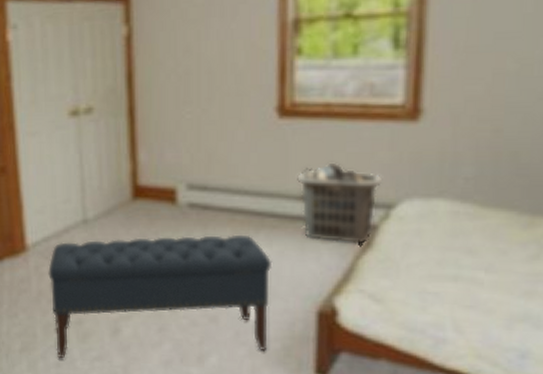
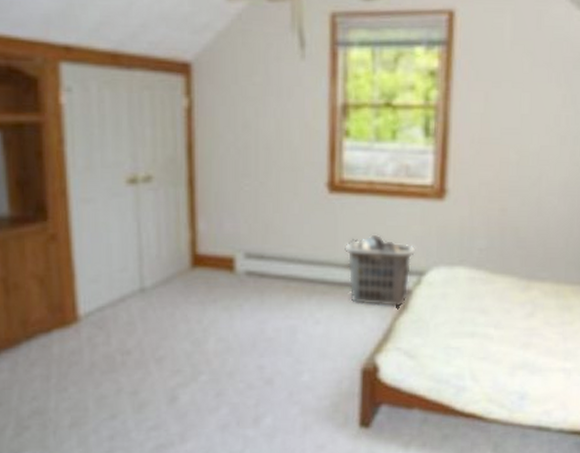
bench: present [48,234,273,359] -> none [102,300,323,431]

